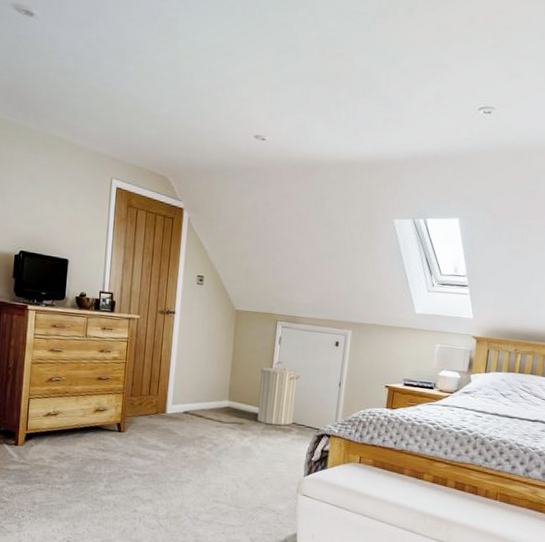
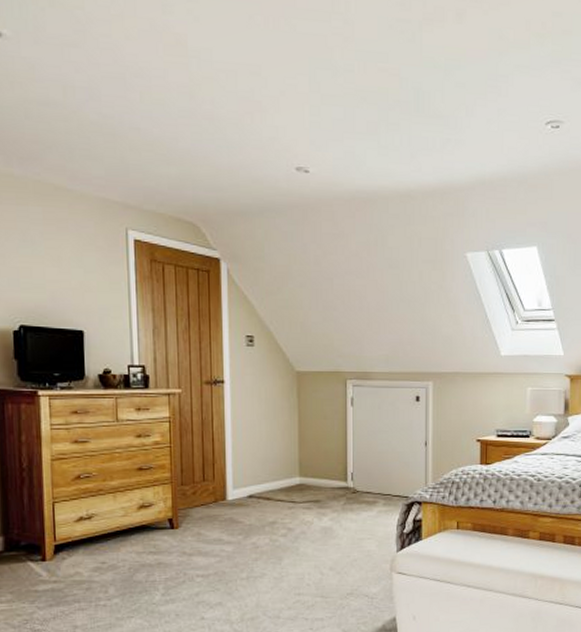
laundry hamper: present [257,361,300,426] -> none [333,425,379,499]

